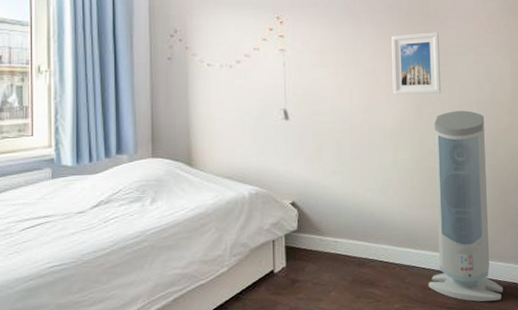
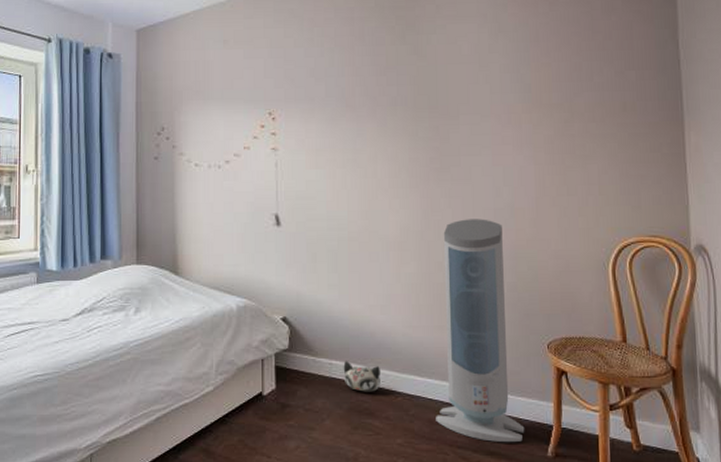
plush toy: none [347,239,380,265] -> present [343,361,380,392]
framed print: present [391,32,442,95] -> none [395,128,453,200]

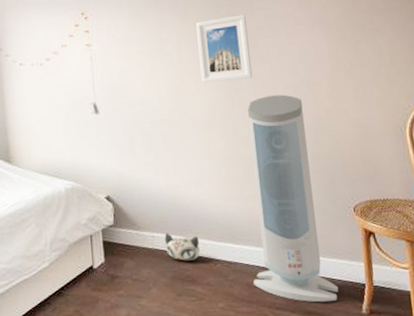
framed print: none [395,128,453,200] -> present [196,14,253,83]

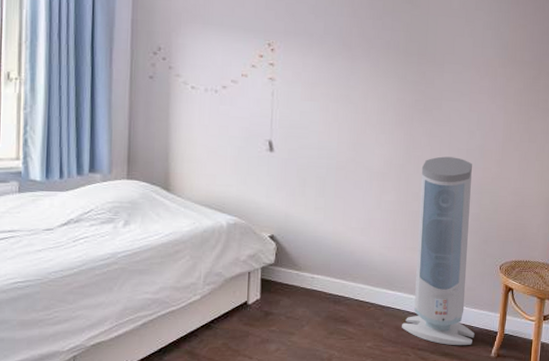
plush toy: present [164,233,200,261] -> none [324,276,357,303]
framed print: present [196,14,253,83] -> none [383,74,435,138]

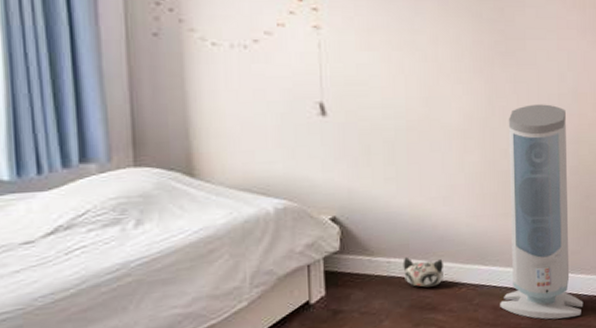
plush toy: none [324,276,357,303] -> present [403,257,443,288]

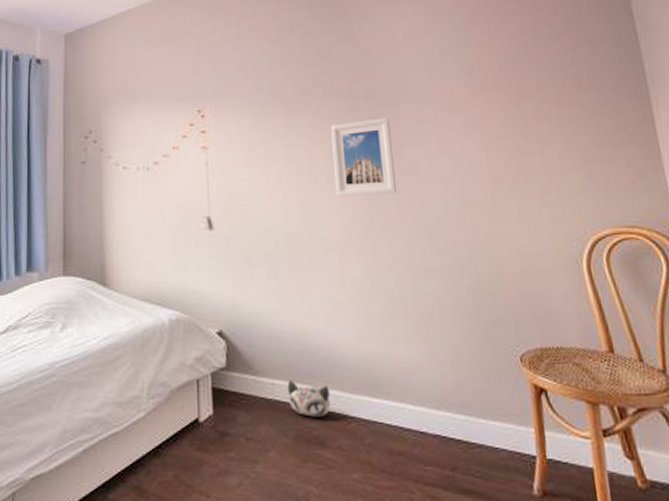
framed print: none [457,10,518,86] -> present [331,117,398,197]
air purifier: present [500,104,584,320] -> none [390,214,503,478]

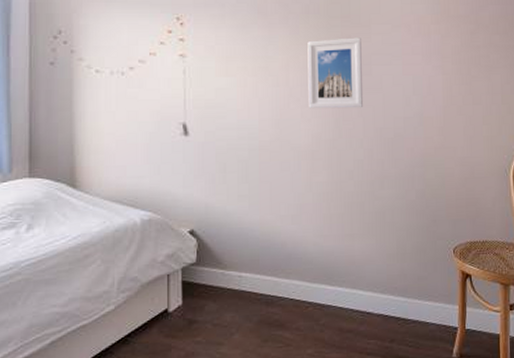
plush toy: present [287,380,330,417] -> none [253,273,291,304]

